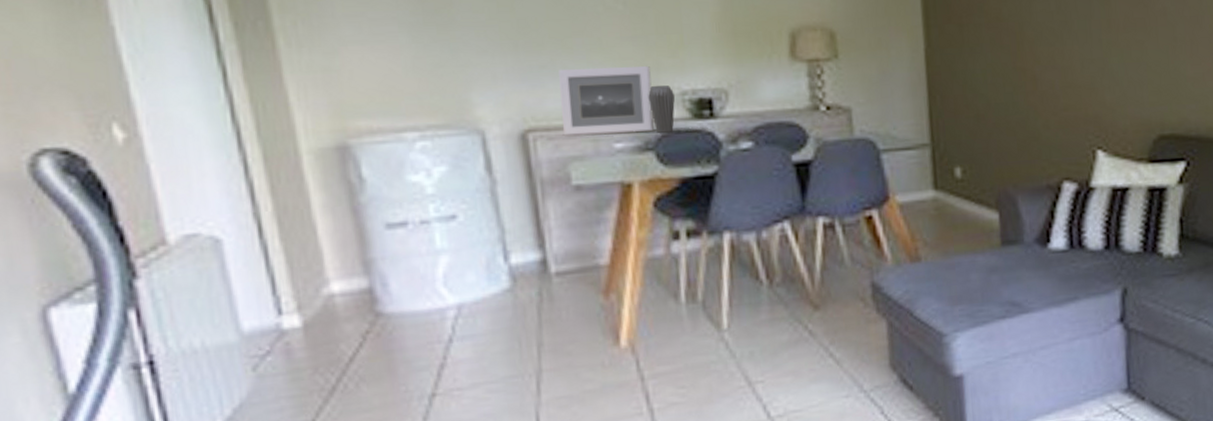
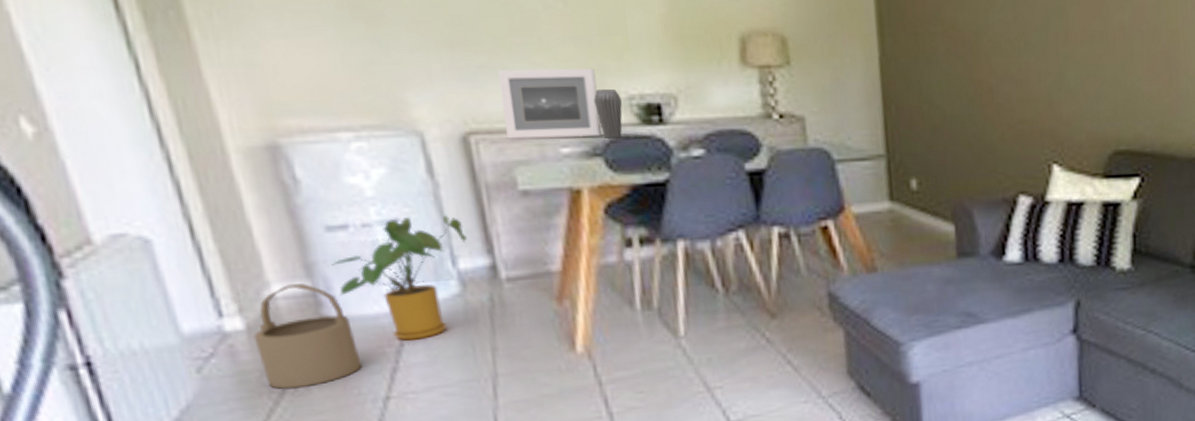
wooden bucket: none [309,280,411,388] -> present [253,283,362,390]
house plant: none [386,211,520,337] -> present [328,215,467,341]

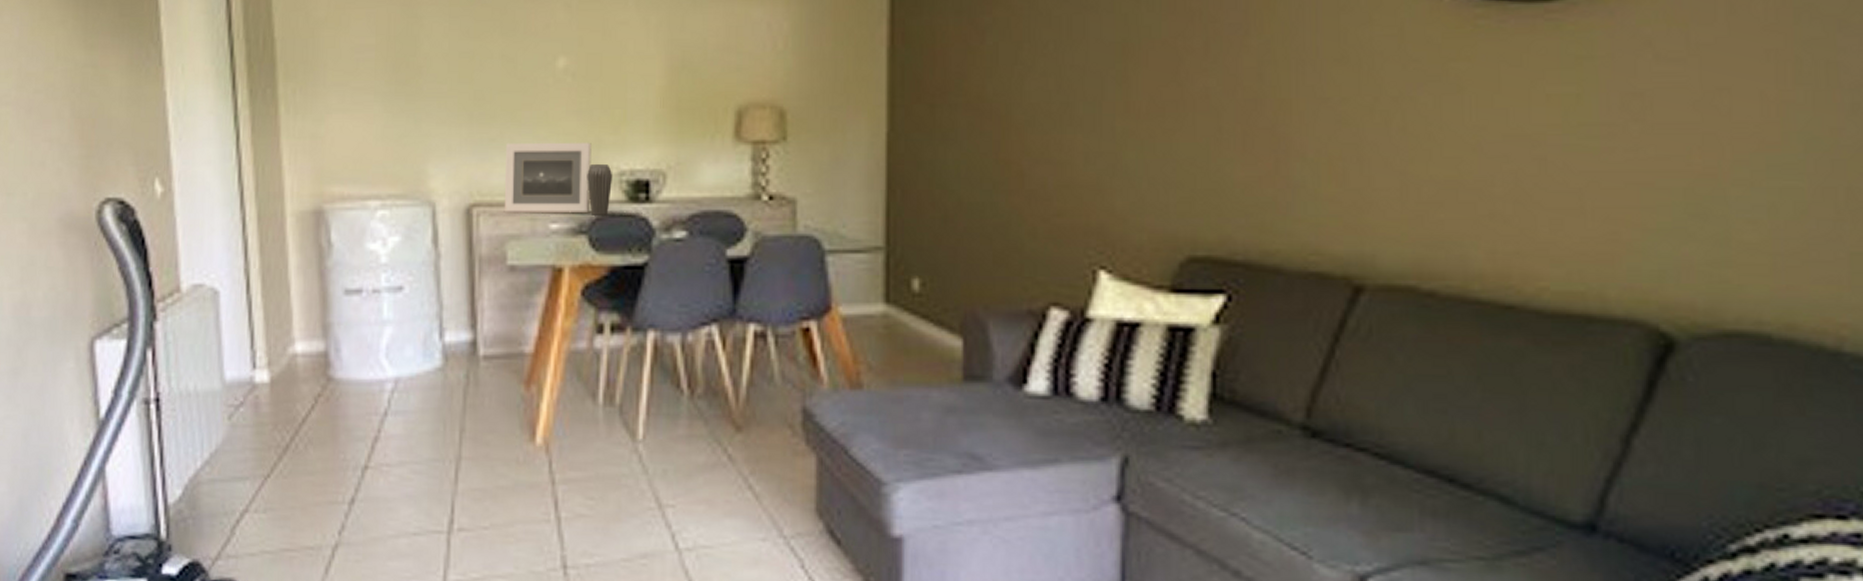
wooden bucket: present [253,283,362,390] -> none [274,343,351,447]
house plant: present [328,215,467,341] -> none [341,286,456,411]

